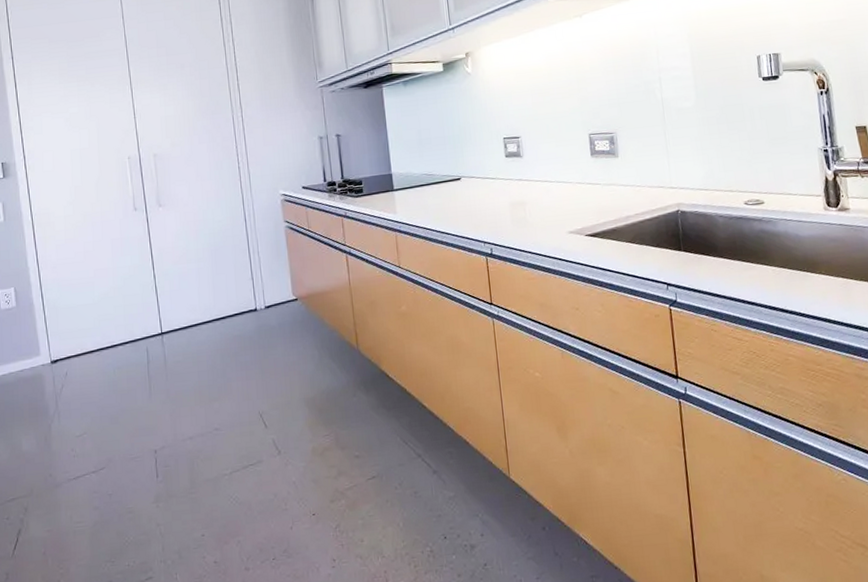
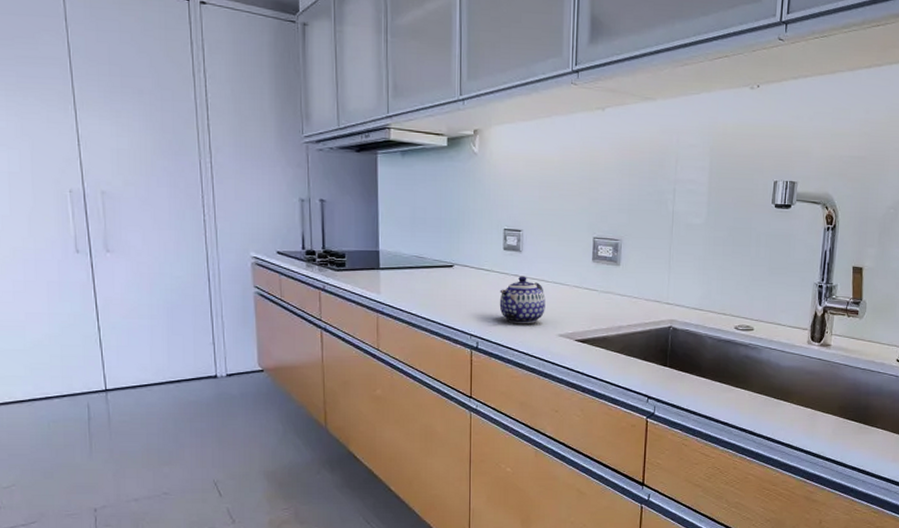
teapot: none [506,179,552,227] -> present [499,276,546,324]

